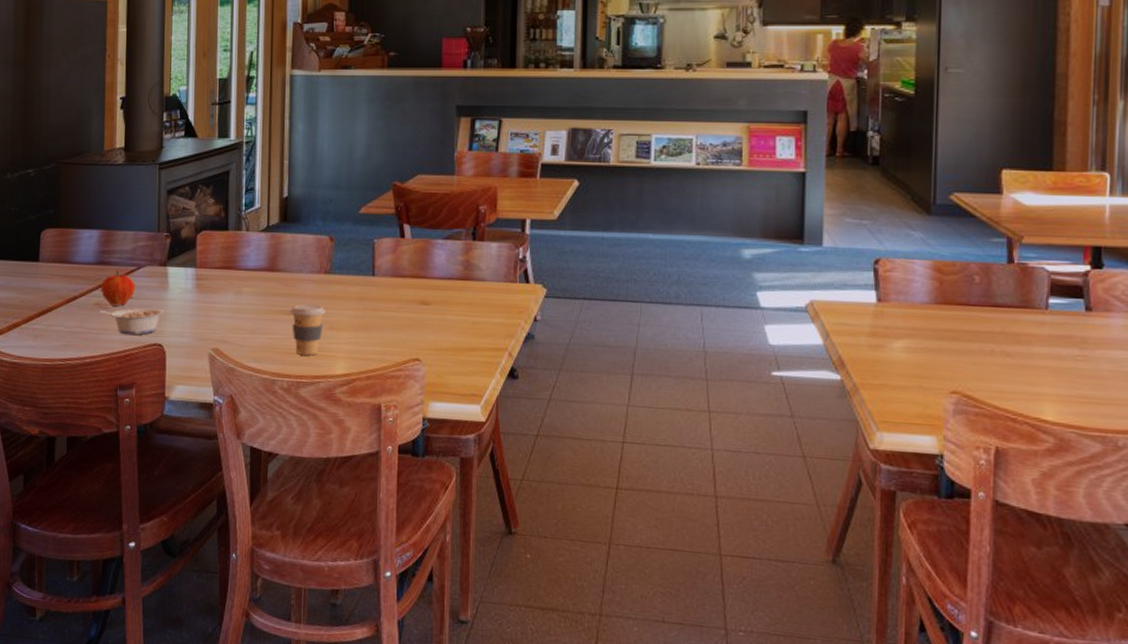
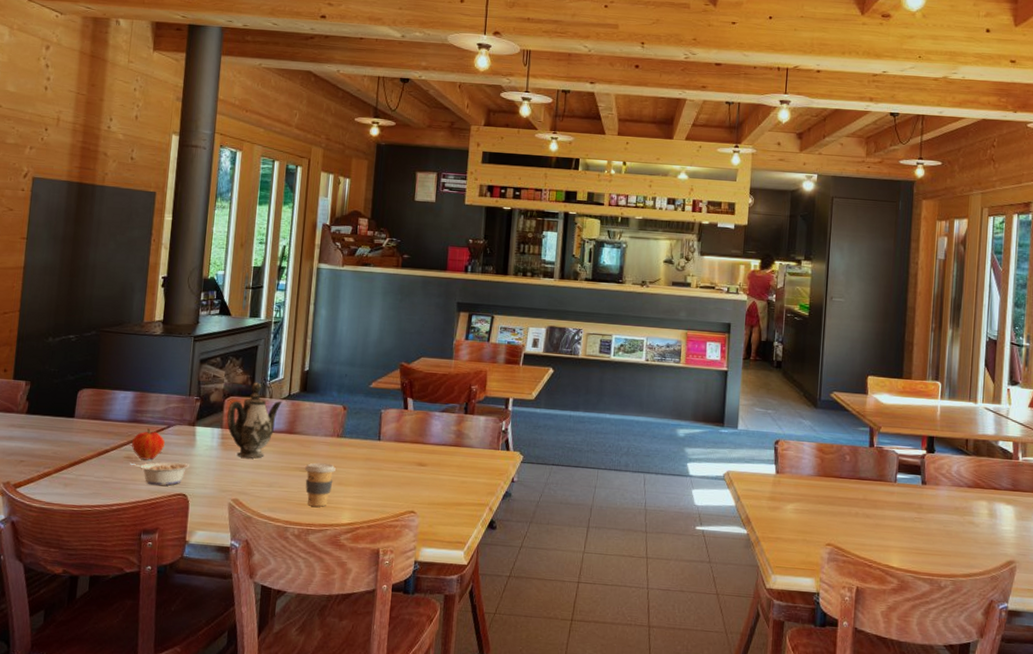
teapot: none [201,213,260,302] -> present [227,382,282,459]

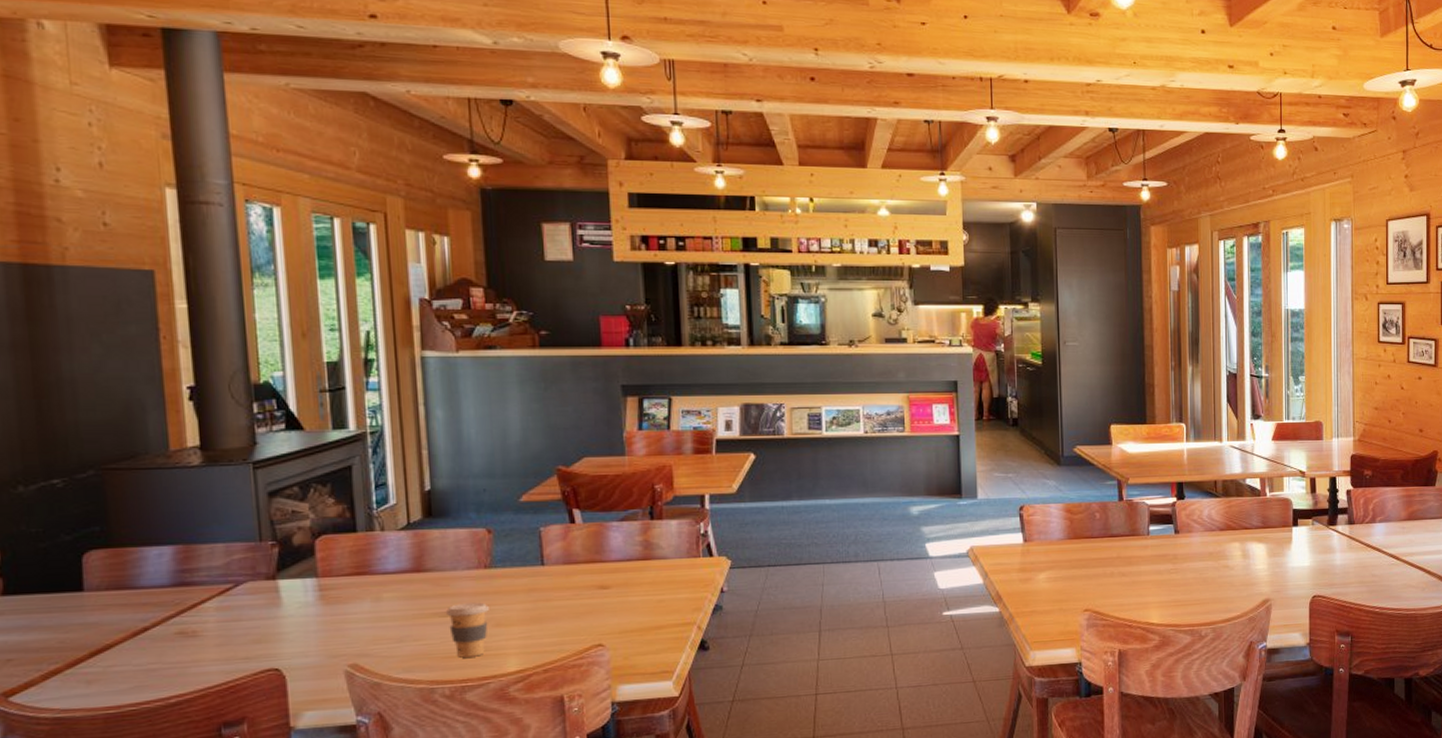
legume: present [130,462,190,486] -> none [186,629,279,664]
fruit: present [131,427,165,461] -> none [182,590,235,633]
teapot: present [227,382,282,459] -> none [322,512,400,611]

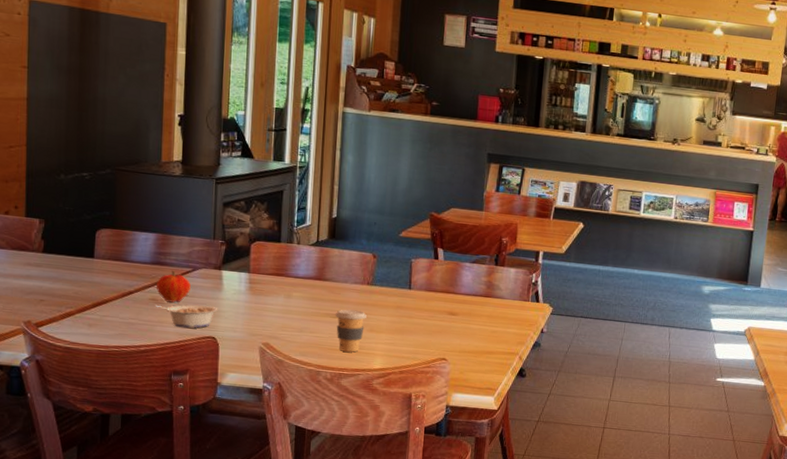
fruit: none [182,590,235,633] -> present [156,270,191,303]
legume: none [186,629,279,664] -> present [156,304,218,329]

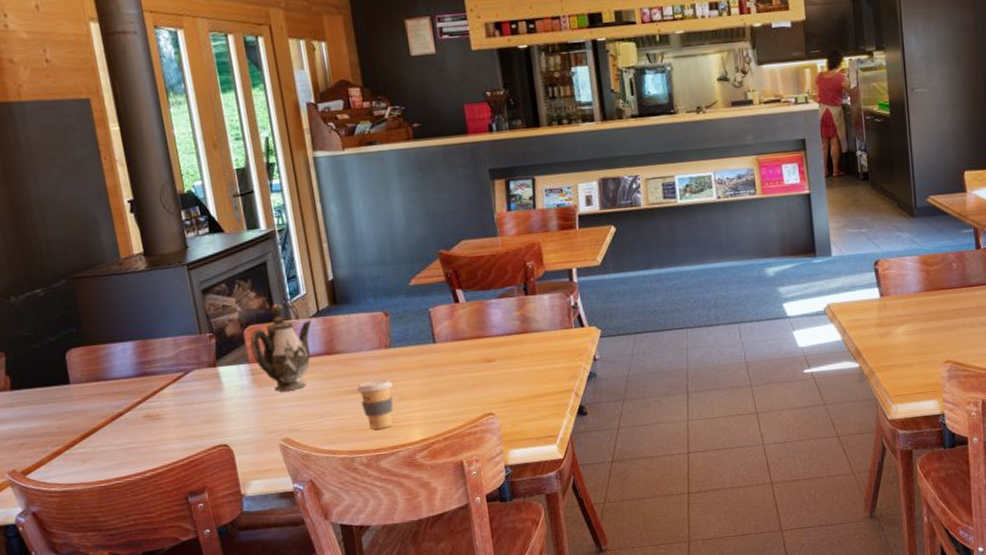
fruit: present [156,270,191,303] -> none [146,378,187,416]
legume: present [156,304,218,329] -> none [152,410,224,442]
teapot: none [254,227,310,304] -> present [250,303,312,392]

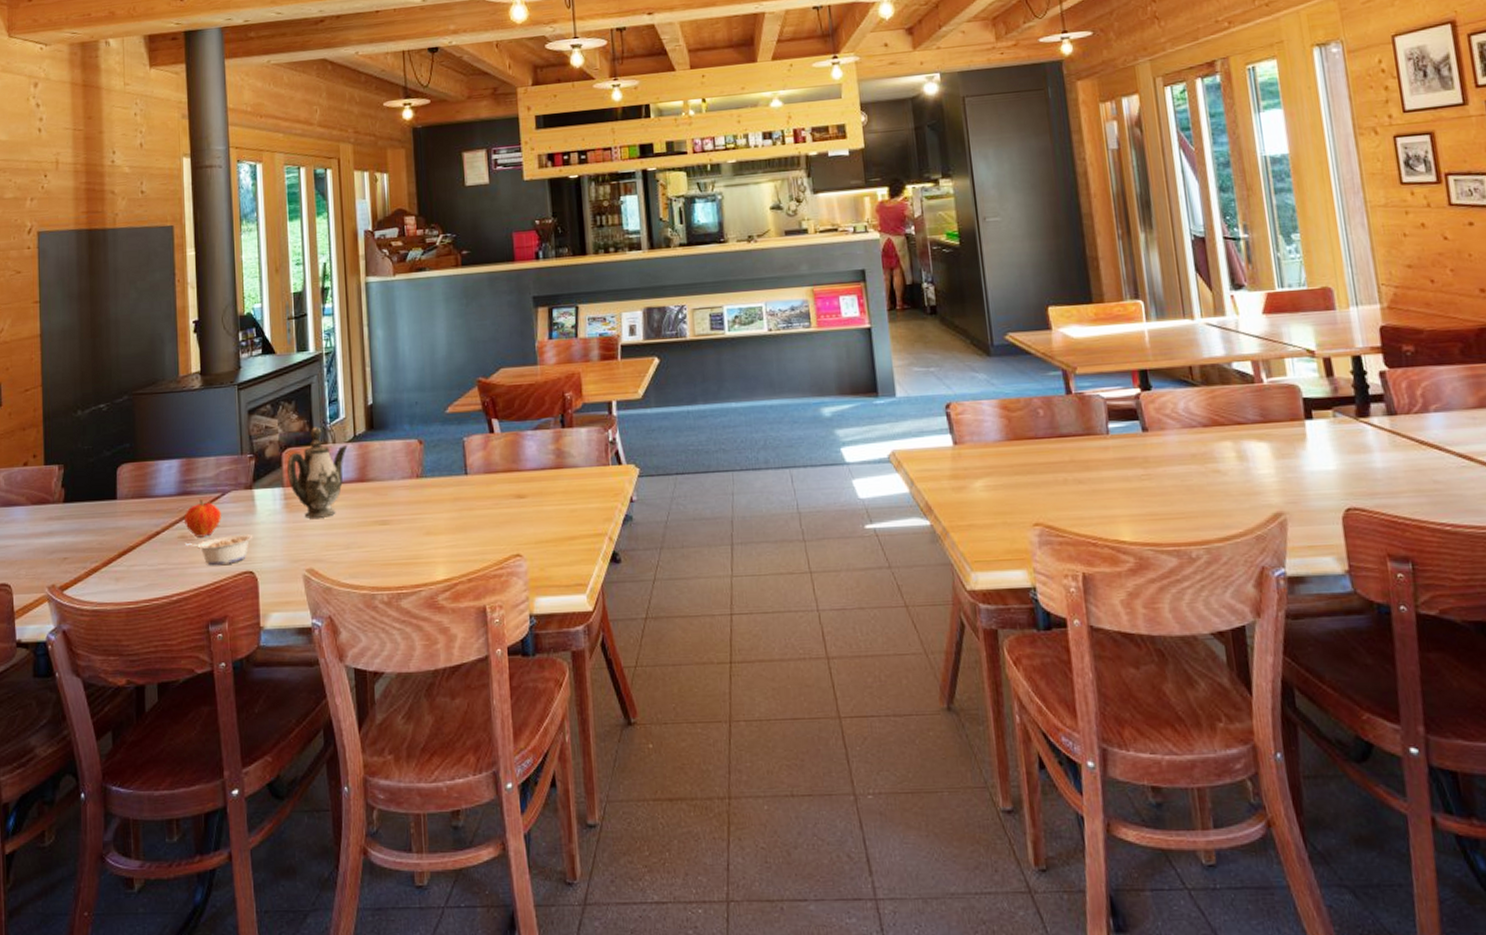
fruit: none [146,378,187,416] -> present [183,498,221,538]
legume: none [152,410,224,442] -> present [185,535,253,566]
coffee cup: present [356,379,393,430] -> none [384,511,421,565]

